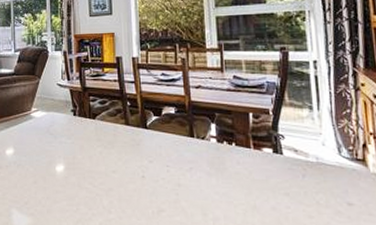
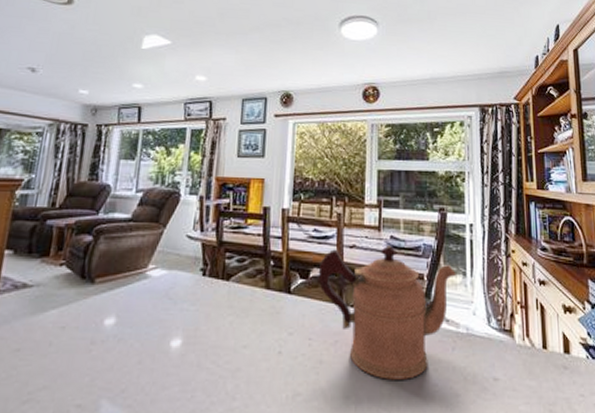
coffeepot: none [169,84,302,202] -> present [318,244,456,380]

